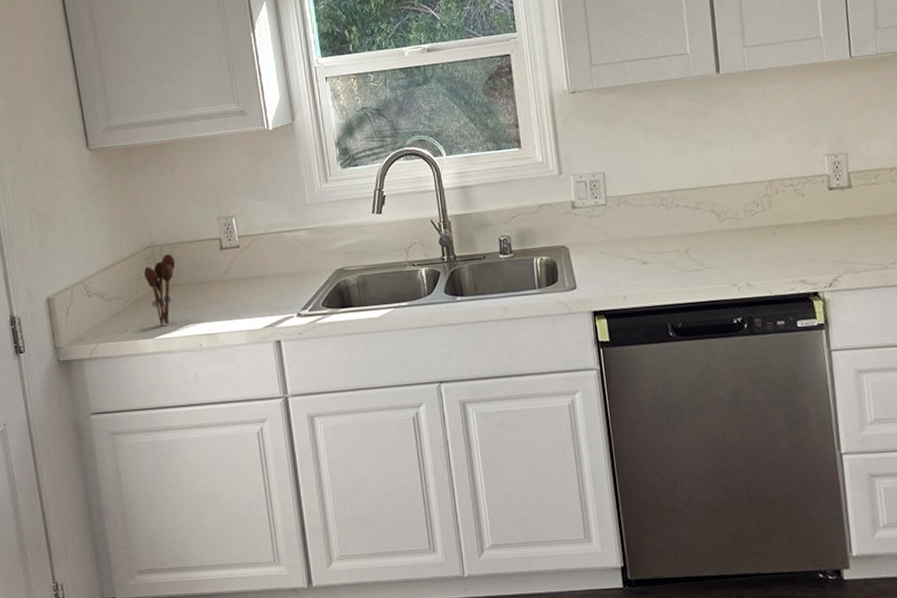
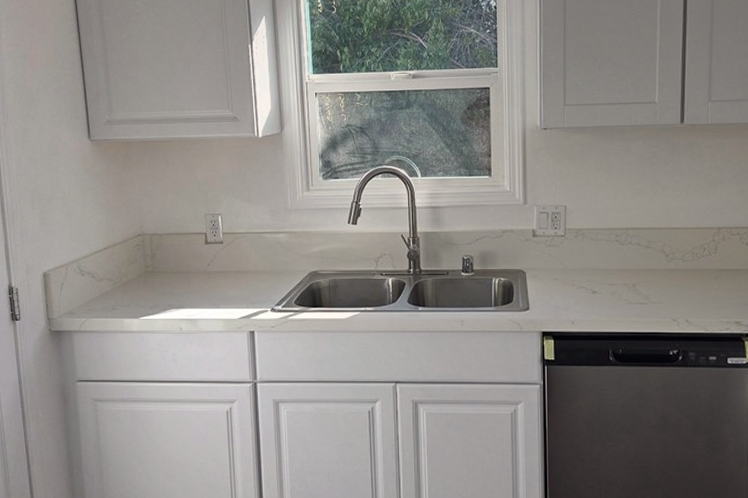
utensil holder: present [144,254,176,326] -> none [134,243,163,308]

